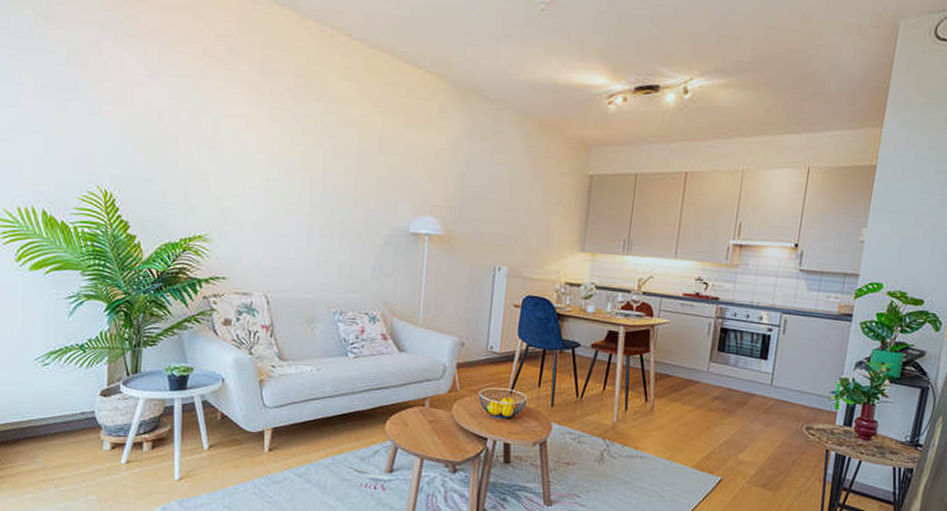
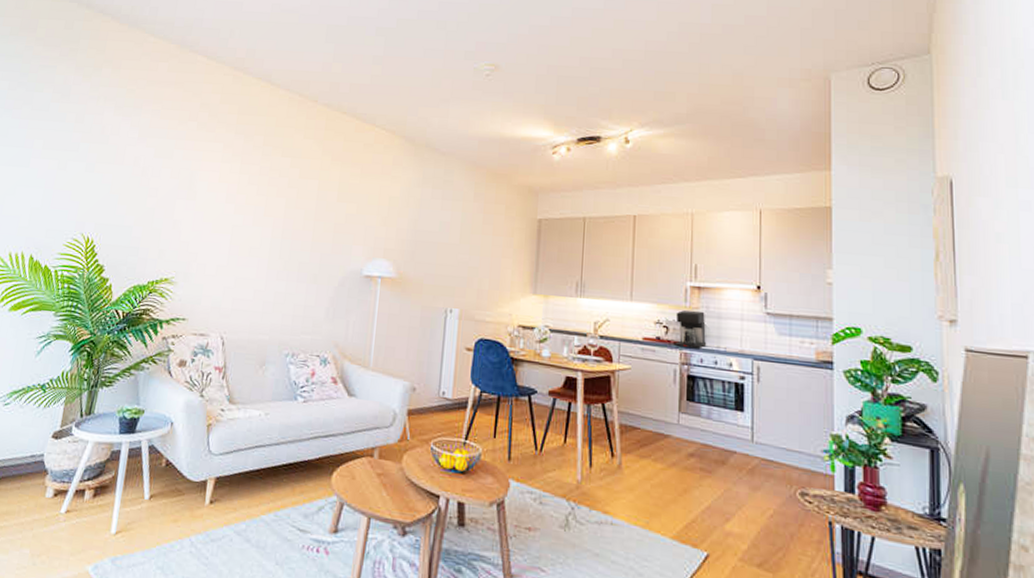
coffee maker: none [712,267,744,304] -> present [675,310,707,350]

